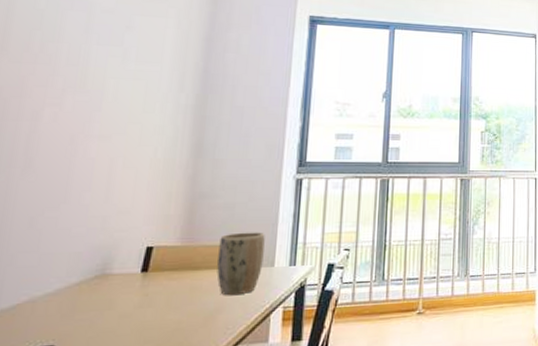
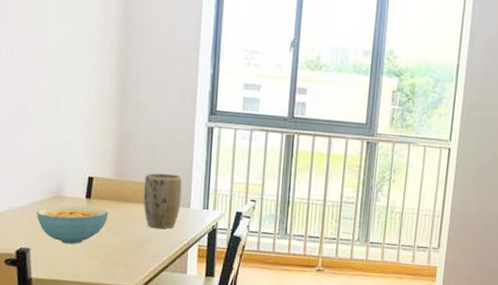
cereal bowl: none [69,281,170,332] -> present [37,206,108,245]

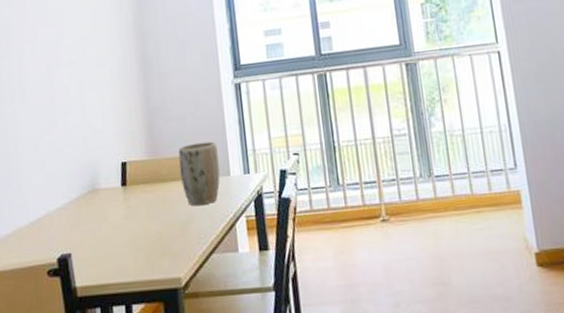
cereal bowl: present [37,206,108,245] -> none [74,194,147,242]

